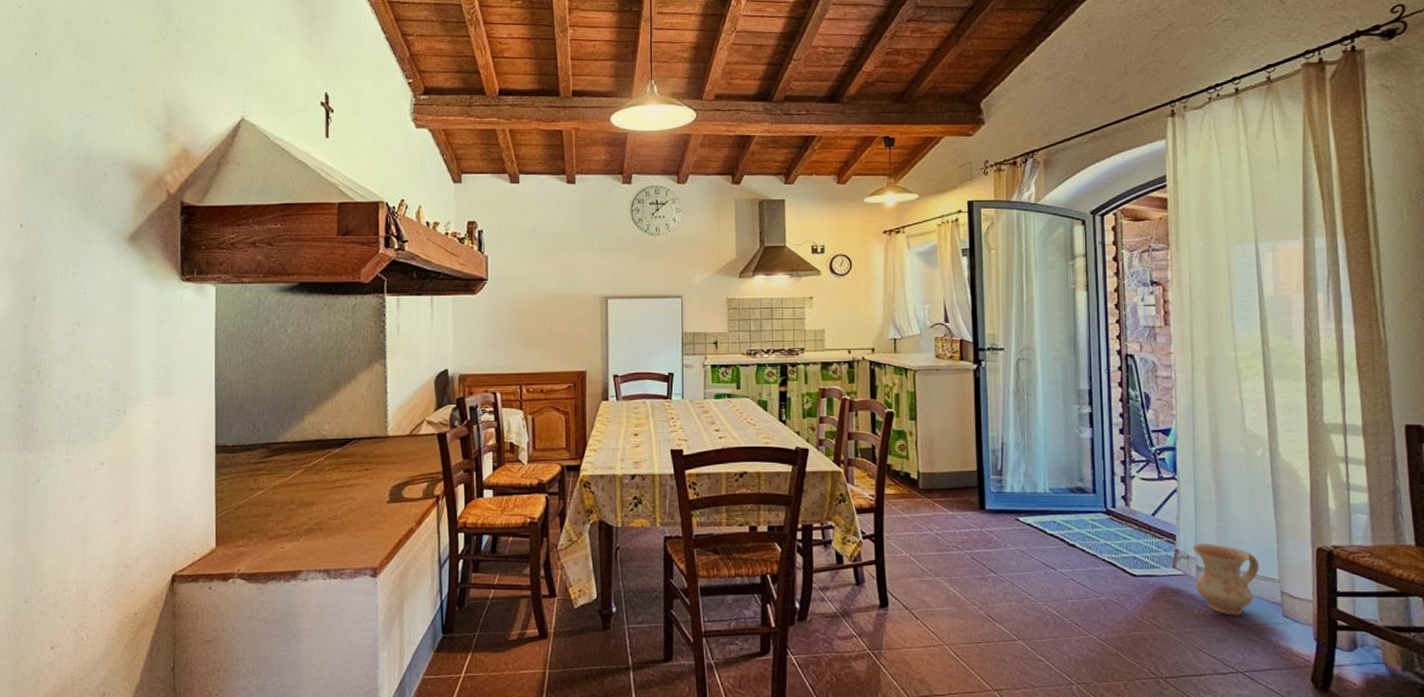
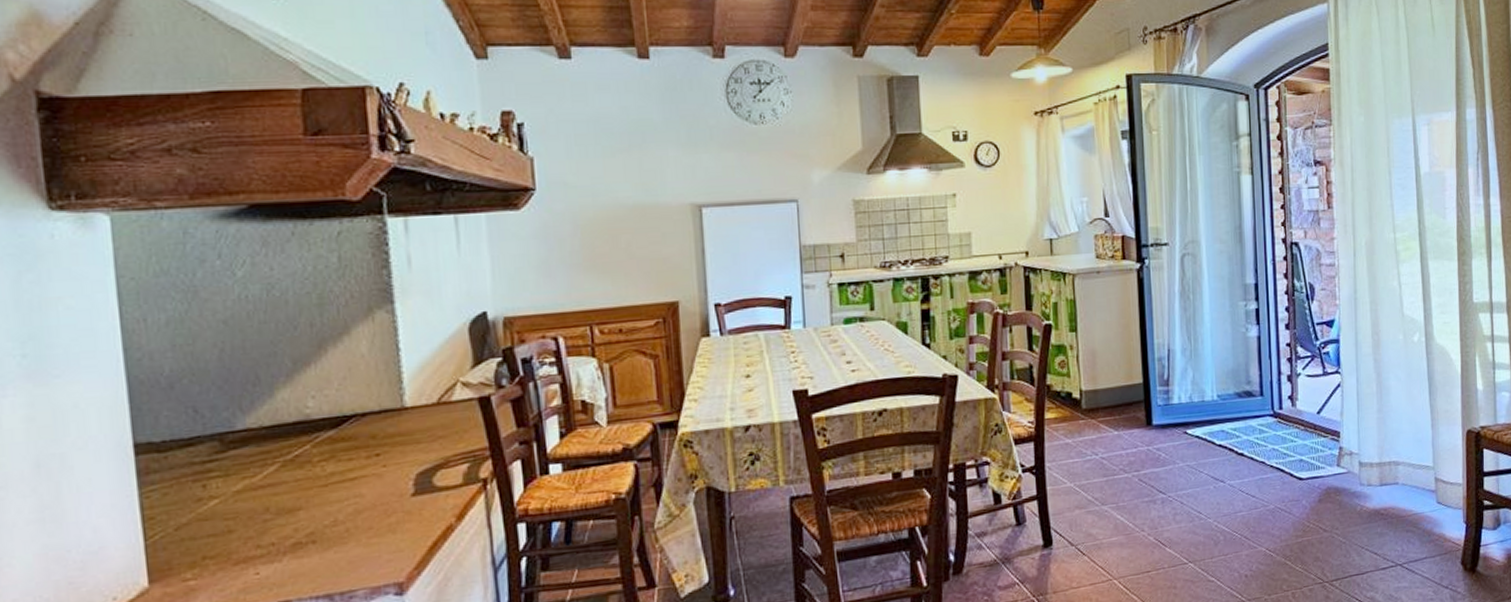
ceramic jug: present [1192,544,1260,616] -> none [1355,437,1417,509]

